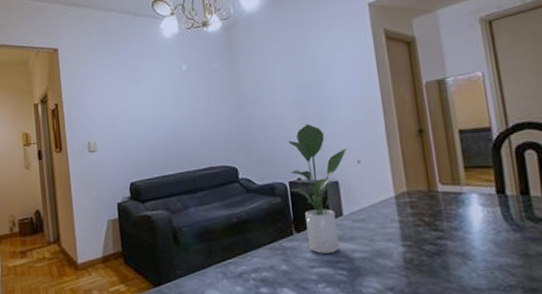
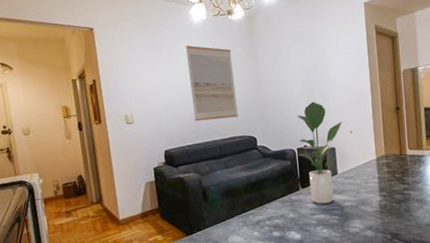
wall art: none [154,62,215,149] -> present [185,45,238,122]

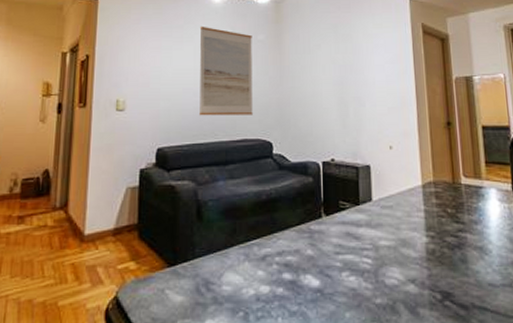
potted plant: present [297,101,343,204] -> none [322,105,381,240]

